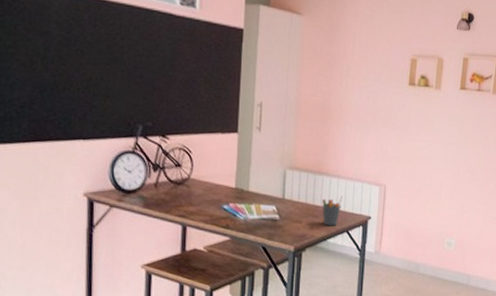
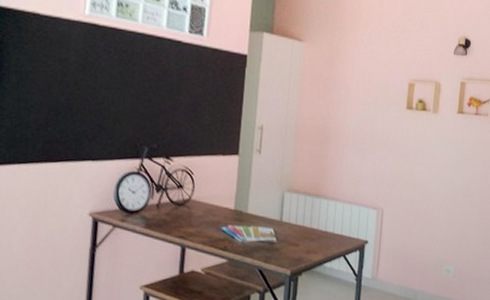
pen holder: present [322,195,343,226] -> none [319,219,340,250]

